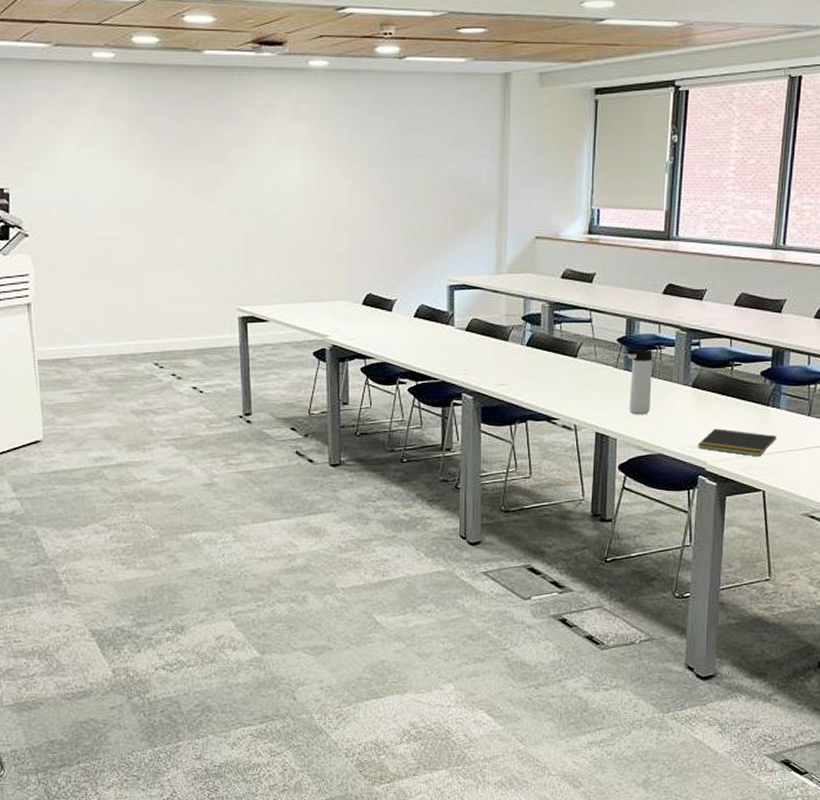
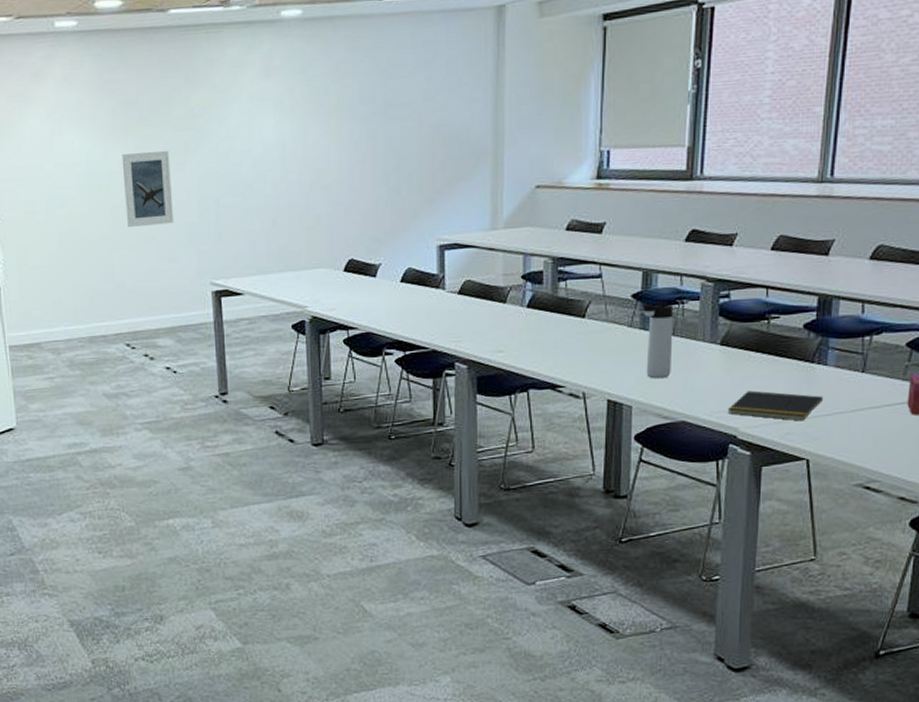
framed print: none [154,181,204,252] -> present [121,150,174,227]

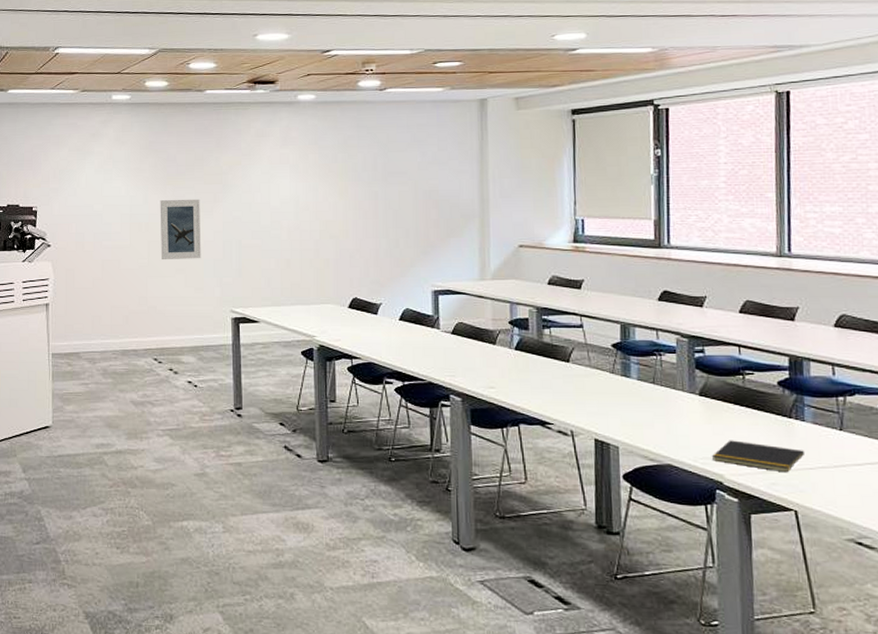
thermos bottle: present [642,301,674,379] -> none [622,352,654,423]

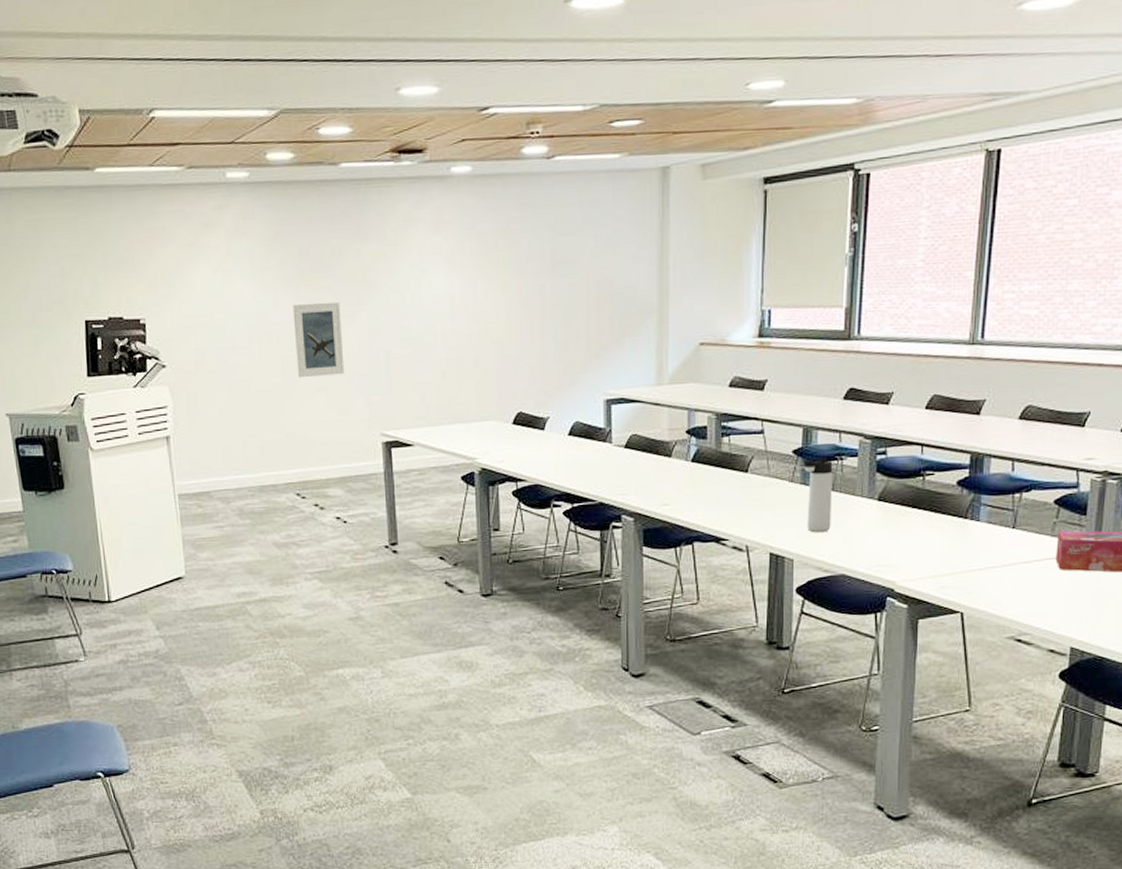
thermos bottle: none [622,352,654,423] -> present [803,457,833,533]
notepad: present [711,440,806,473] -> none [885,545,977,575]

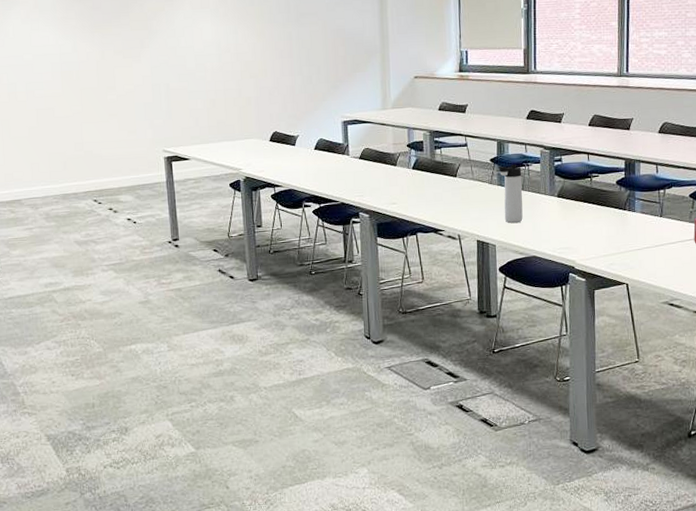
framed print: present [292,301,345,377] -> none [88,45,132,105]

